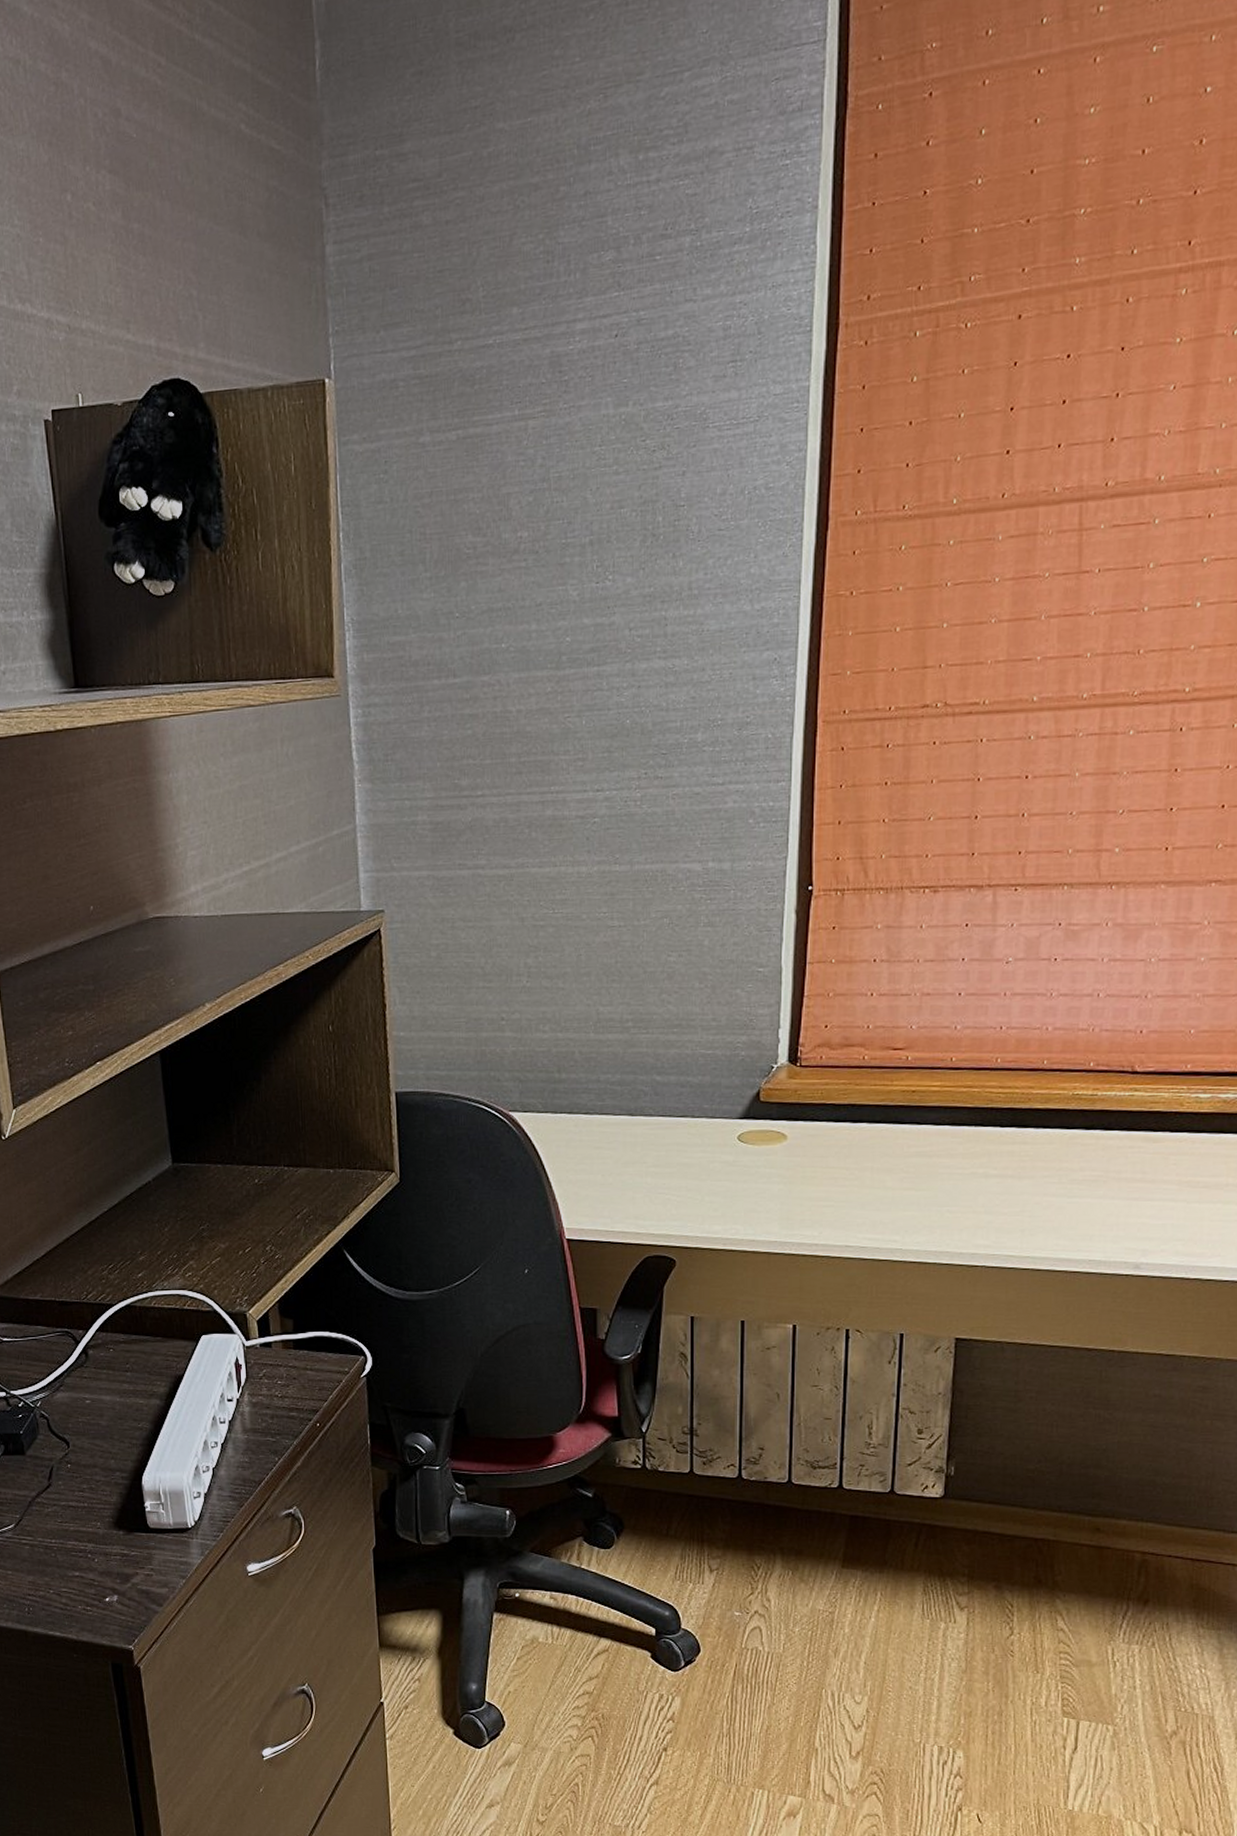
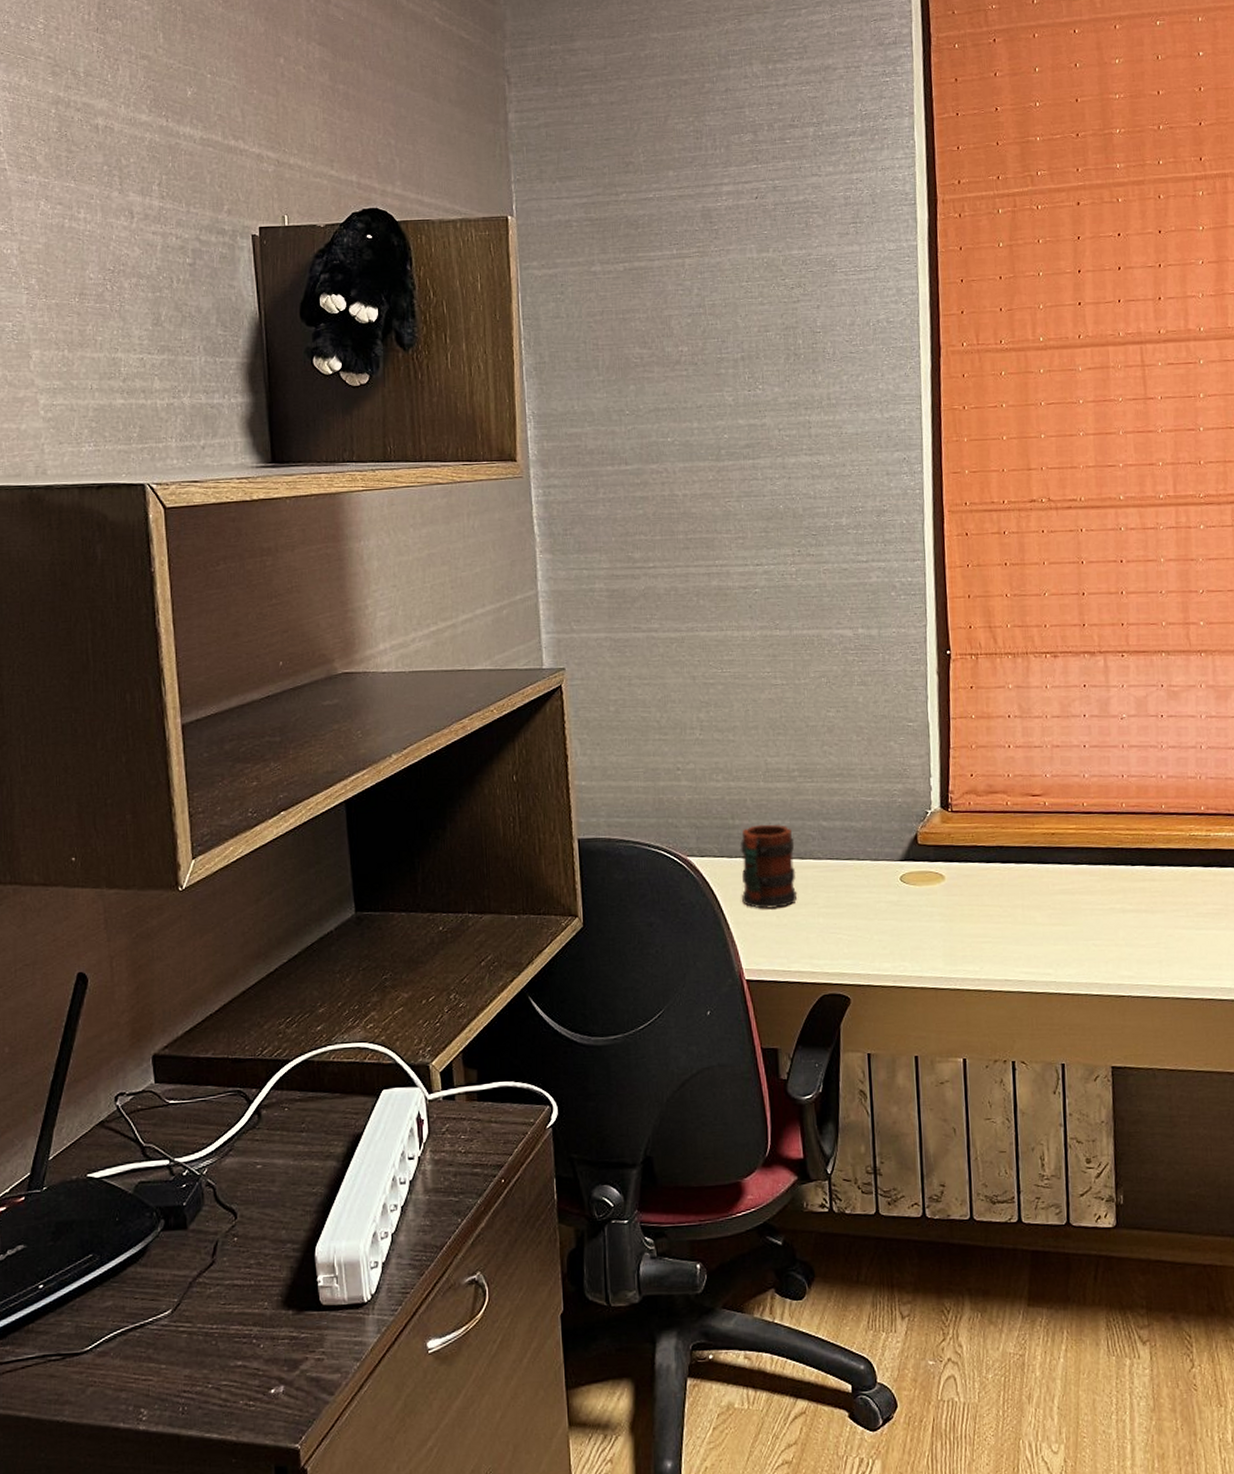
mug: none [565,1078,625,1167] -> present [739,824,797,909]

